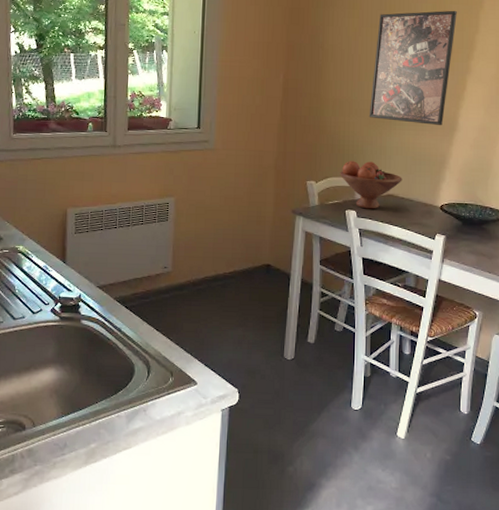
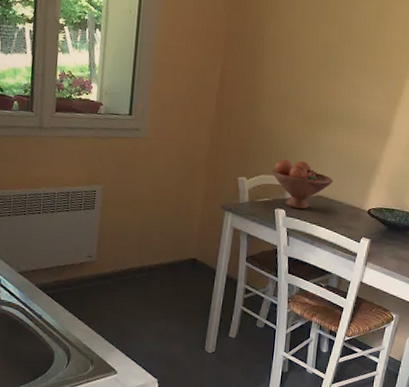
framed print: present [369,10,457,125] -> none [305,9,401,129]

